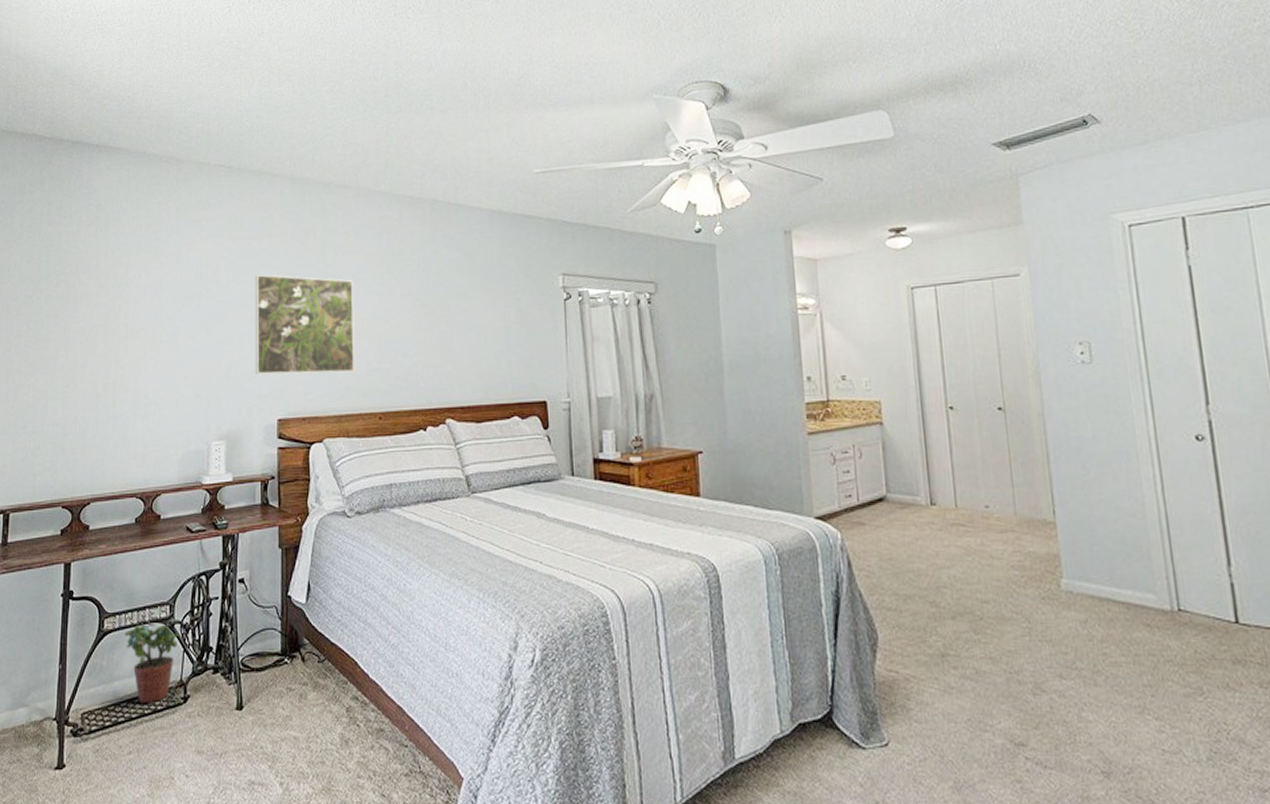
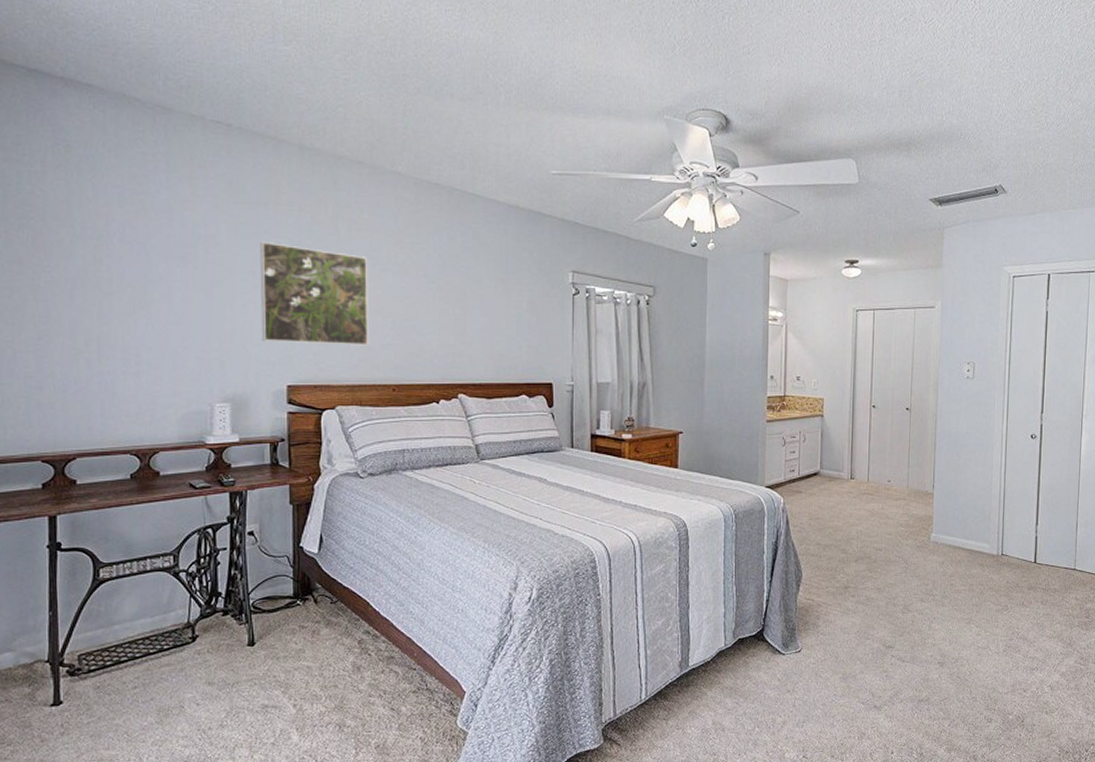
potted plant: present [124,618,179,703] -> none [123,567,185,644]

